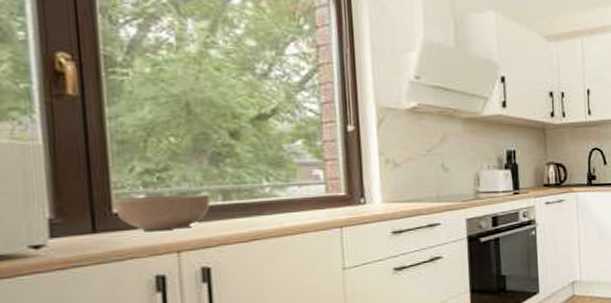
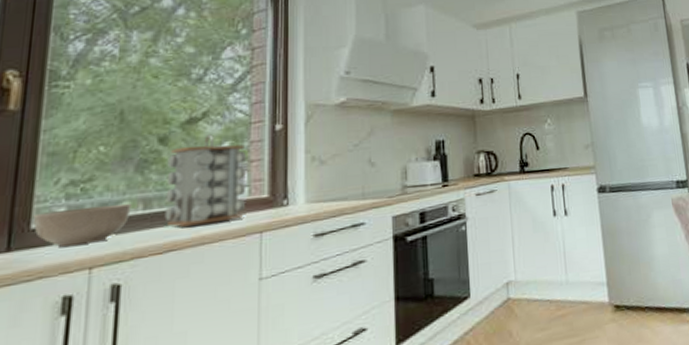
spice rack: none [241,131,323,219] -> present [164,134,246,228]

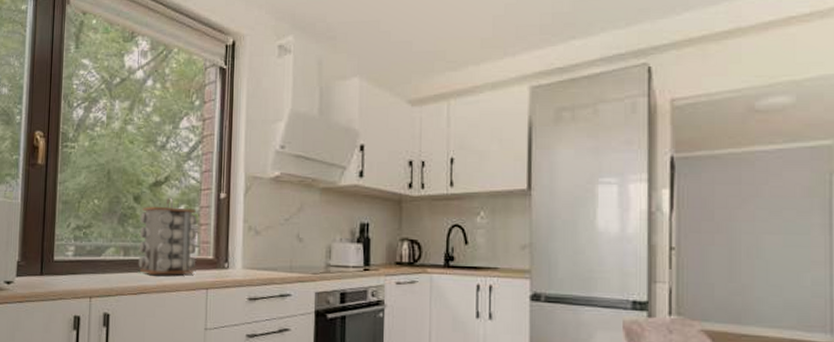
bowl: present [33,203,132,247] -> none [55,248,116,278]

